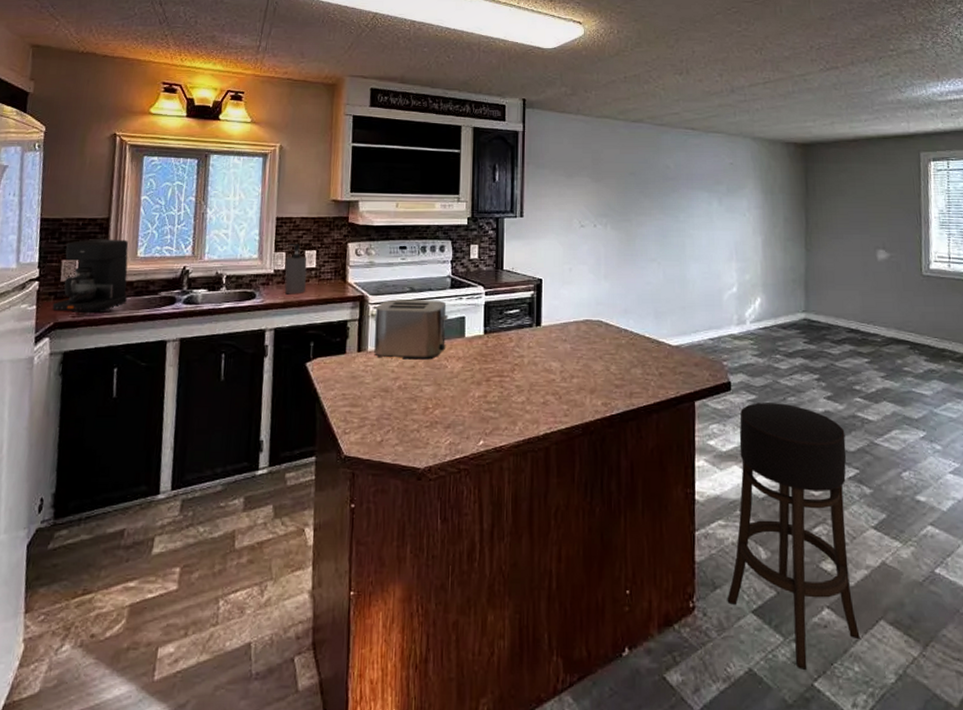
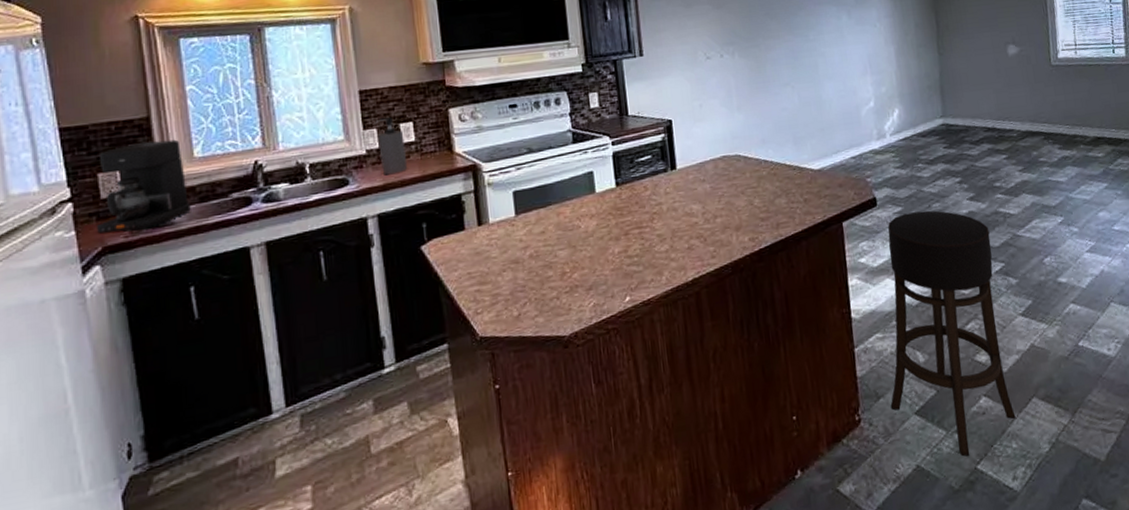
toaster: present [373,299,449,359] -> none [491,157,576,229]

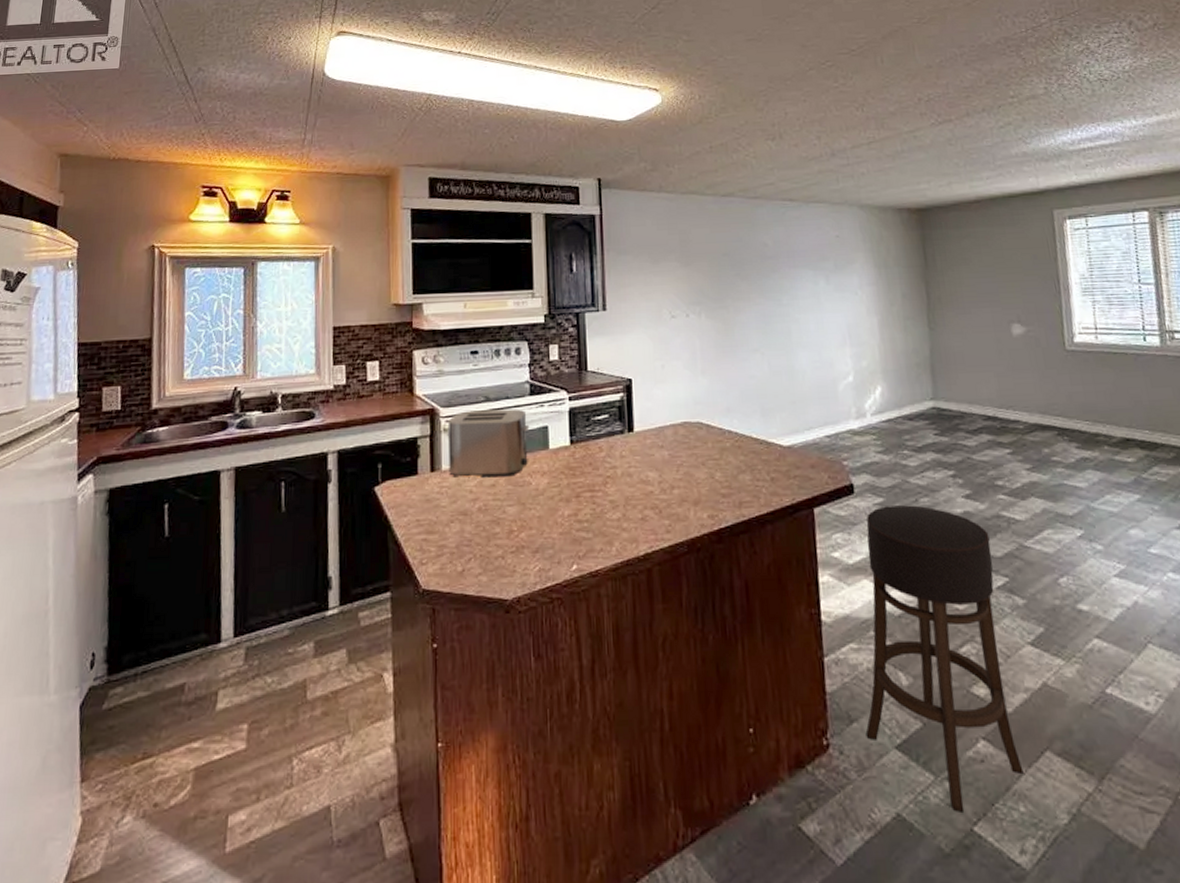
coffee maker: present [97,139,191,234] -> none [95,361,175,445]
soap dispenser: present [374,117,408,175] -> none [343,355,370,412]
toaster: none [491,157,576,229] -> present [447,409,530,478]

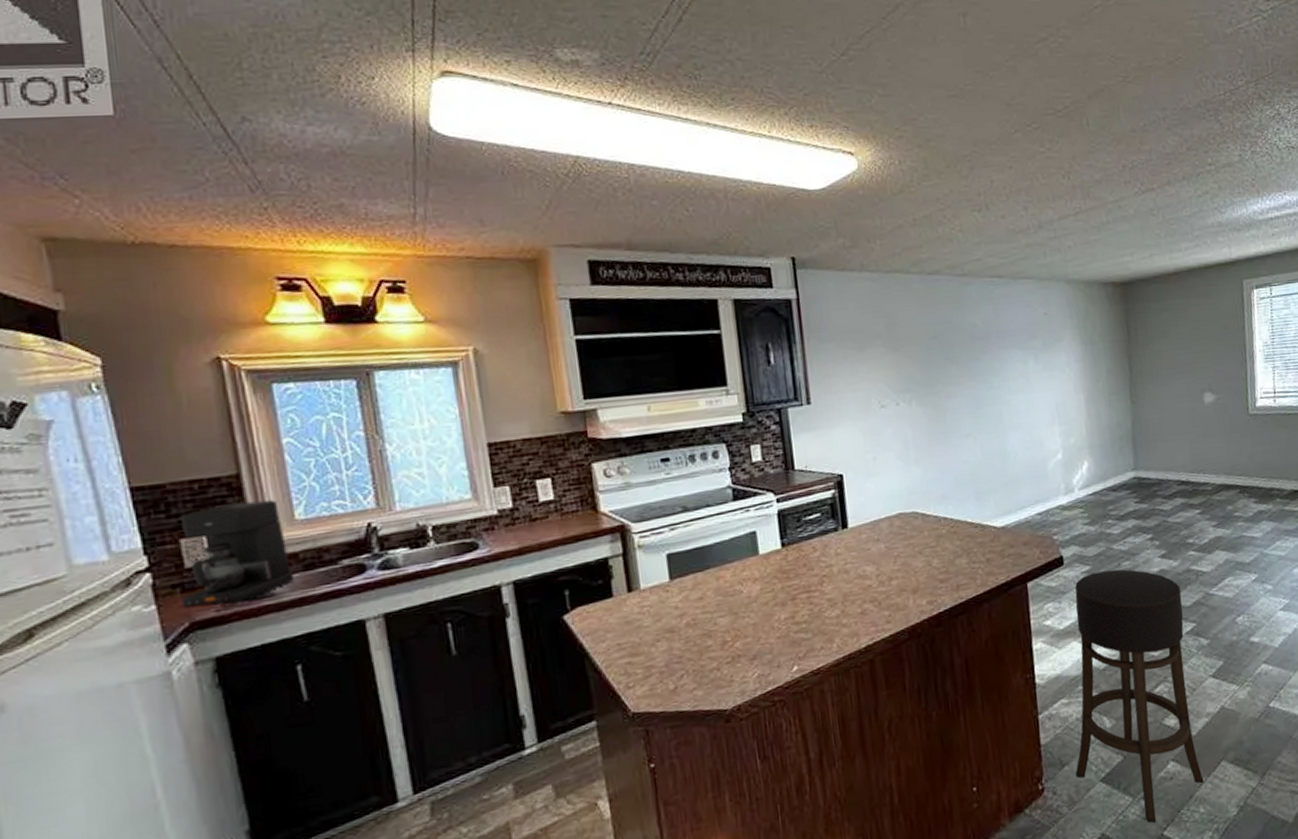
coffee maker: none [95,361,175,445] -> present [181,499,294,608]
toaster: present [447,409,530,478] -> none [641,516,737,595]

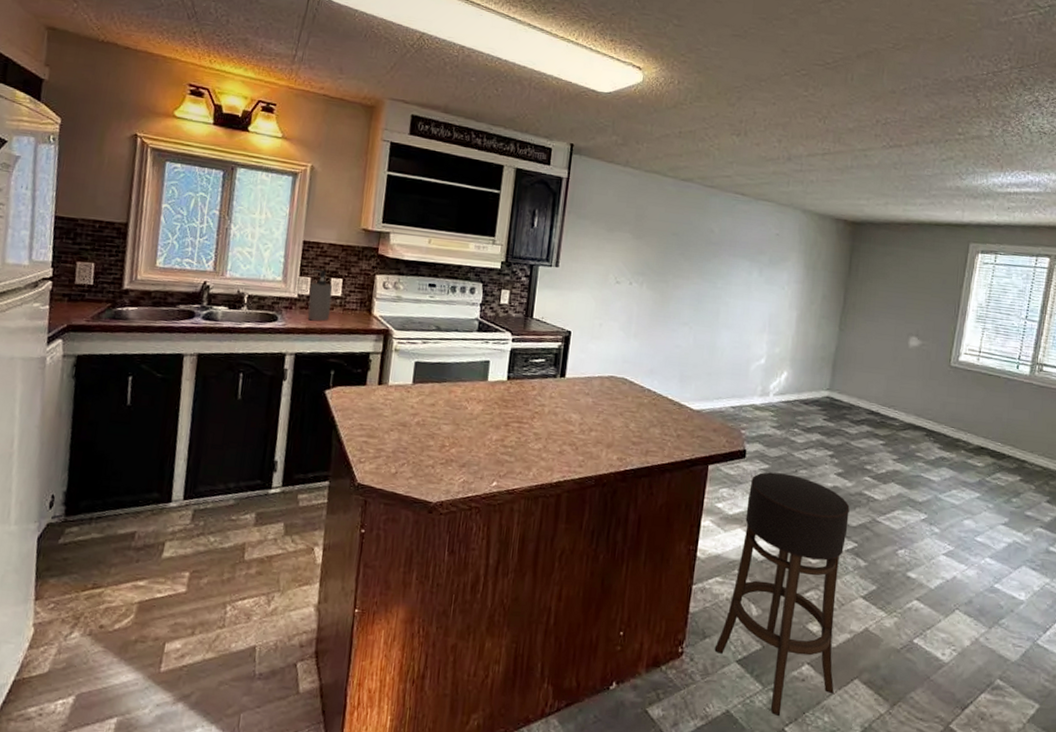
coffee maker: present [181,499,294,608] -> none [66,243,148,318]
soap dispenser: none [505,473,547,538] -> present [307,270,333,322]

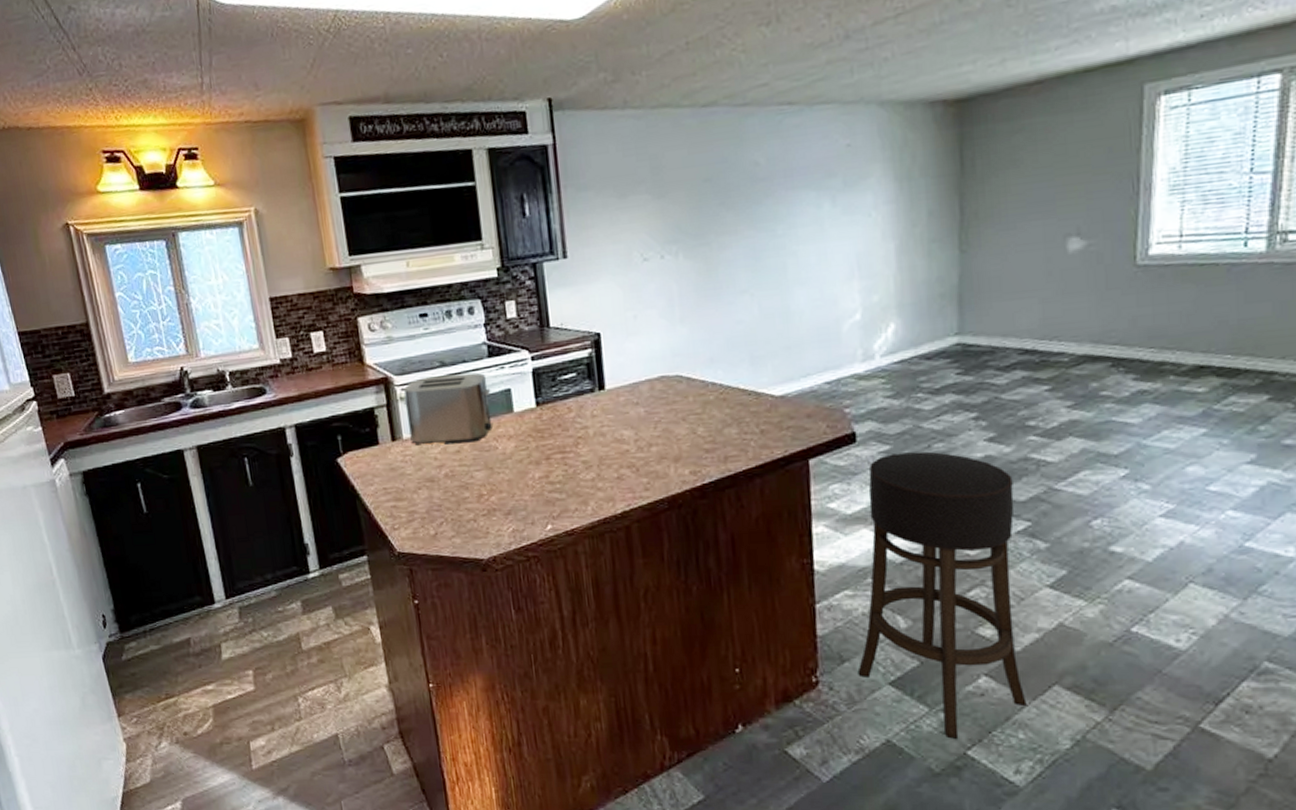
soap dispenser: present [307,270,333,322] -> none [285,326,321,386]
toaster: none [394,336,473,399] -> present [403,372,492,446]

